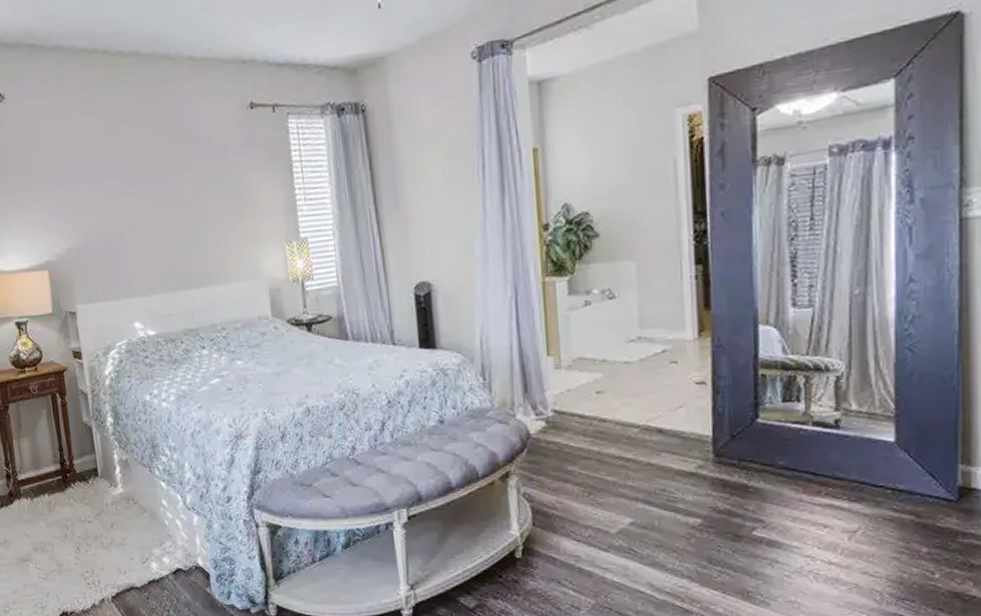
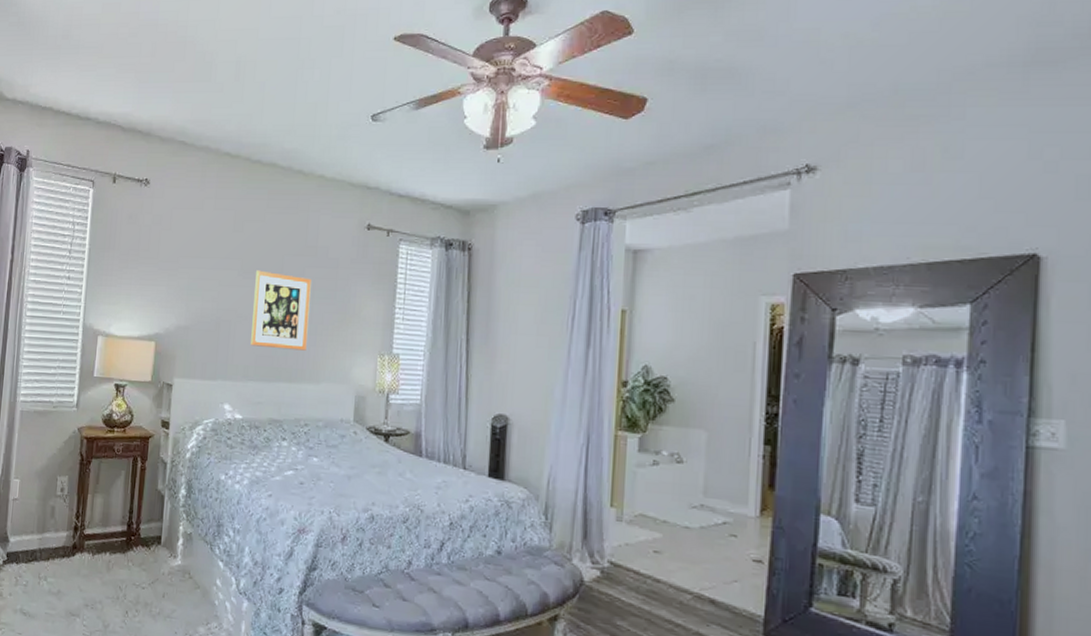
wall art: none [140,173,209,257] -> present [251,270,311,351]

